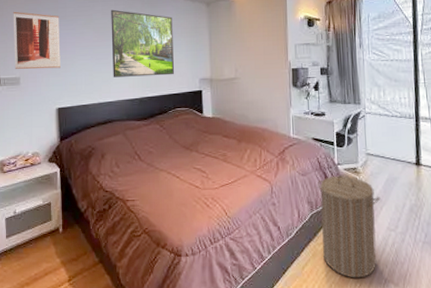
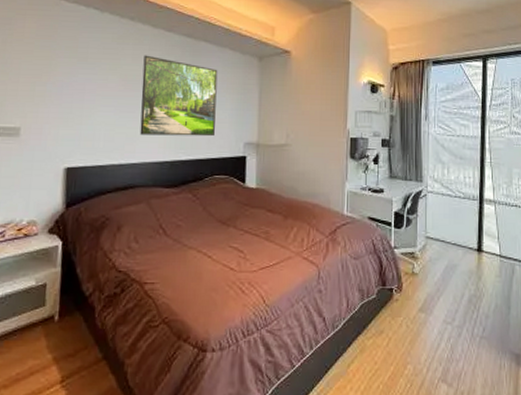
wall art: present [13,11,60,69] -> none [14,46,79,120]
laundry hamper: present [317,174,381,279] -> none [371,259,438,378]

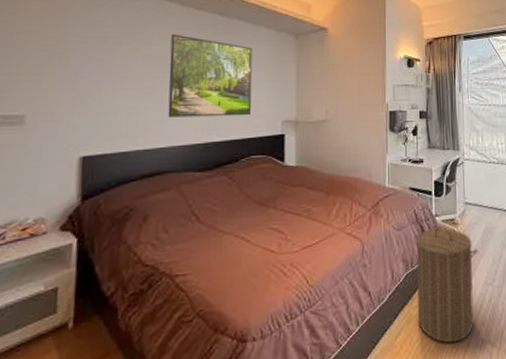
laundry hamper: none [371,259,438,378] -> present [414,226,478,344]

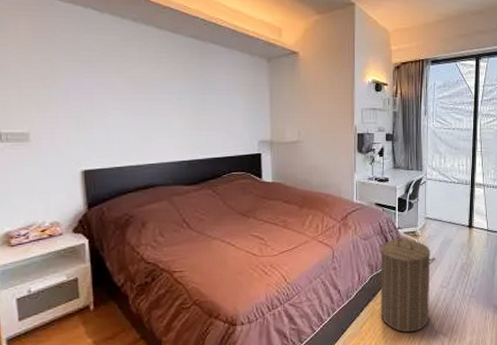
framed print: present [168,34,253,117] -> none [151,57,229,137]

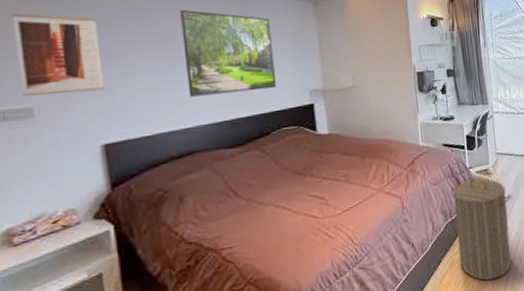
wall art: none [15,50,86,124] -> present [12,13,104,96]
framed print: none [151,57,229,137] -> present [180,9,276,97]

